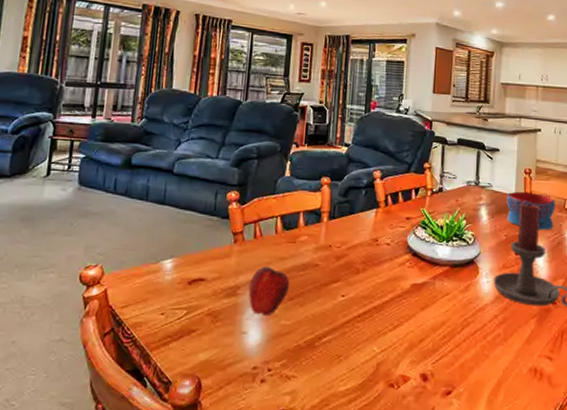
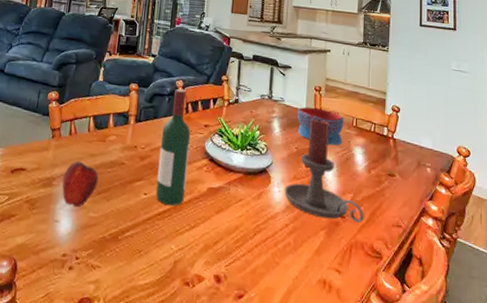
wine bottle: none [354,180,391,306] -> present [155,88,191,206]

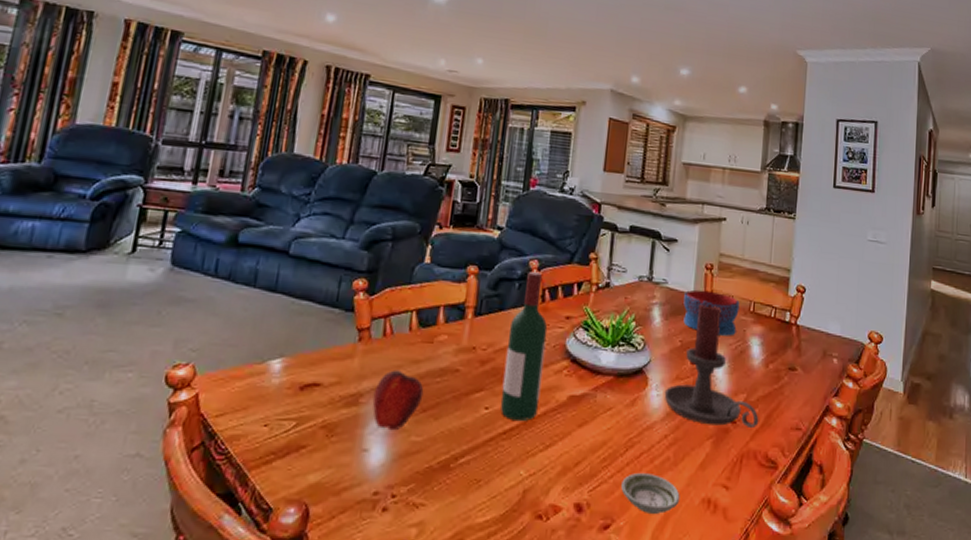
saucer: none [251,254,300,289] -> present [621,473,680,514]

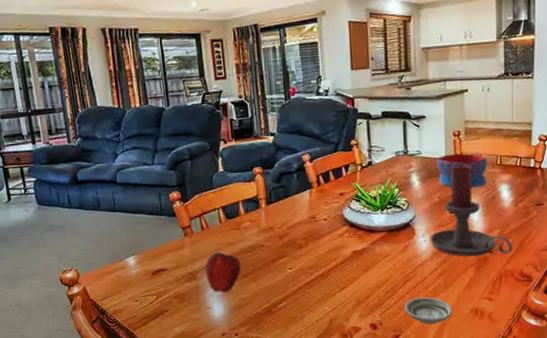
wine bottle: present [500,271,548,421] -> none [296,163,331,274]

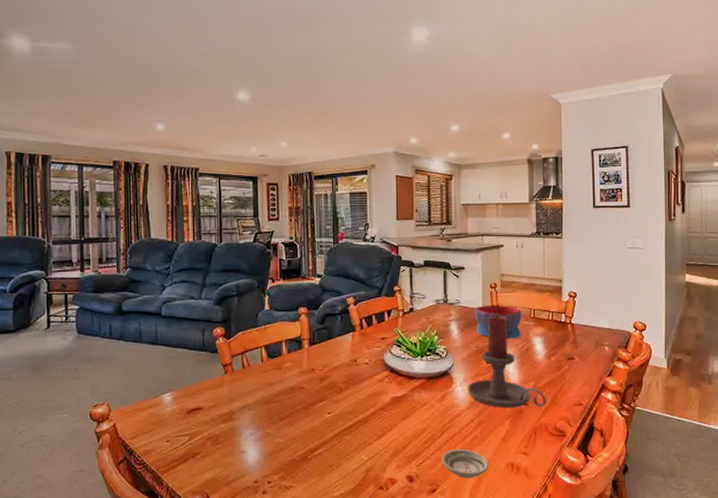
apple: present [205,251,242,293] -> none [242,392,280,436]

